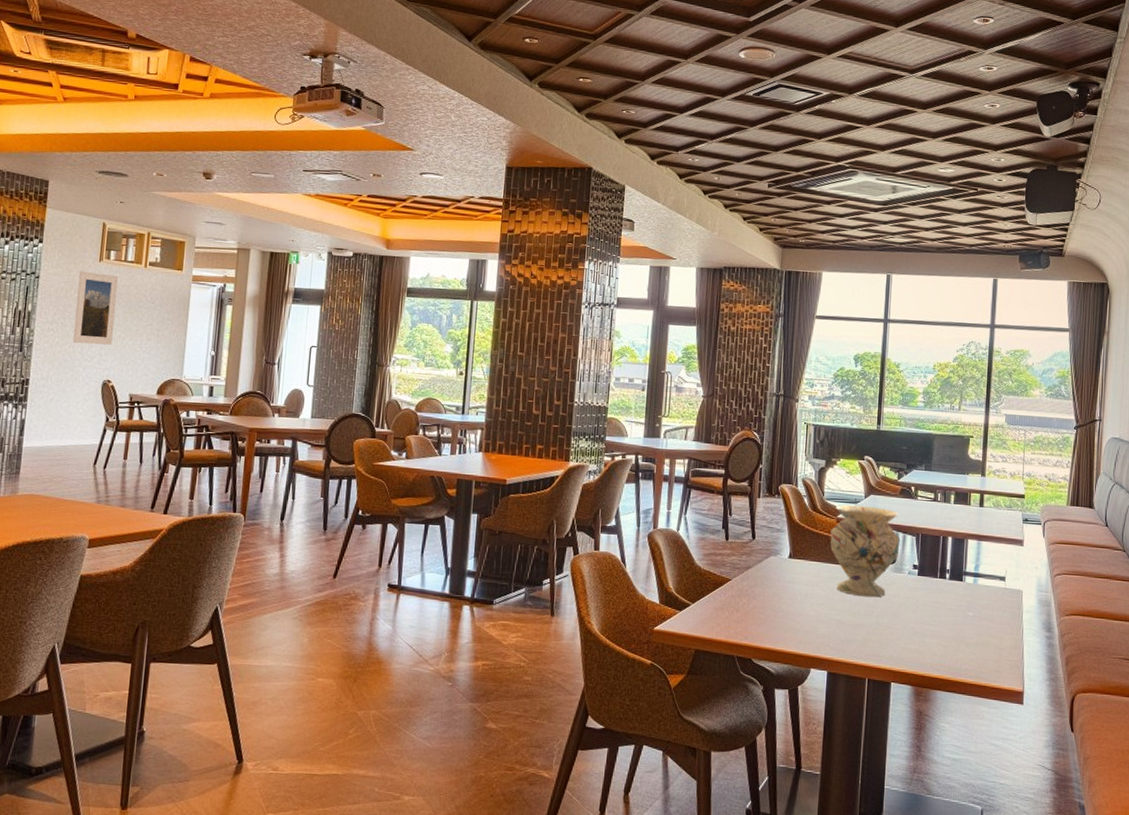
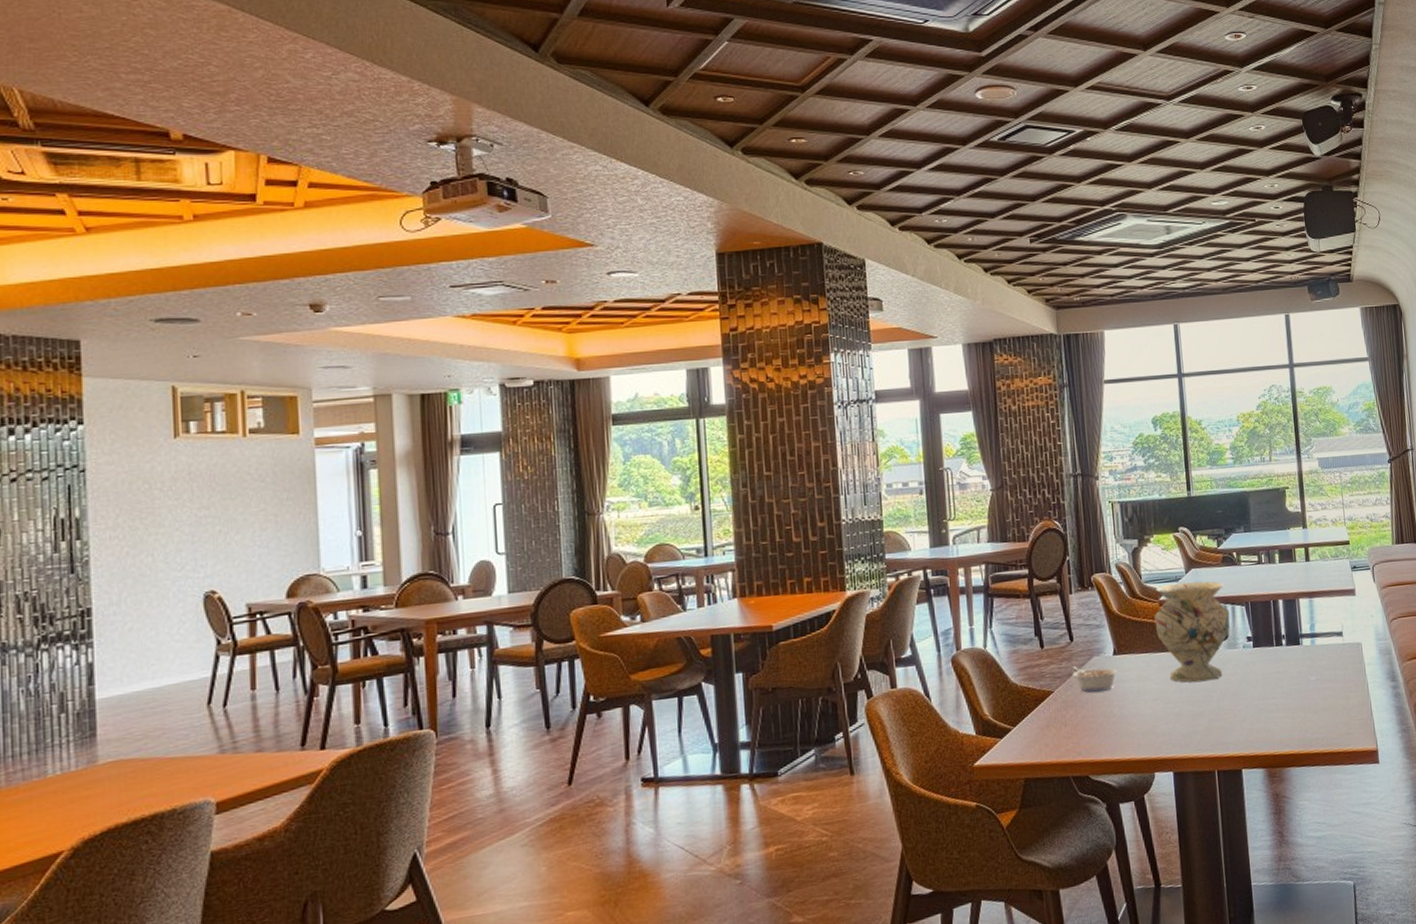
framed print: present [72,270,119,345] -> none [146,452,211,551]
legume: none [750,561,791,588] -> present [1072,666,1118,692]

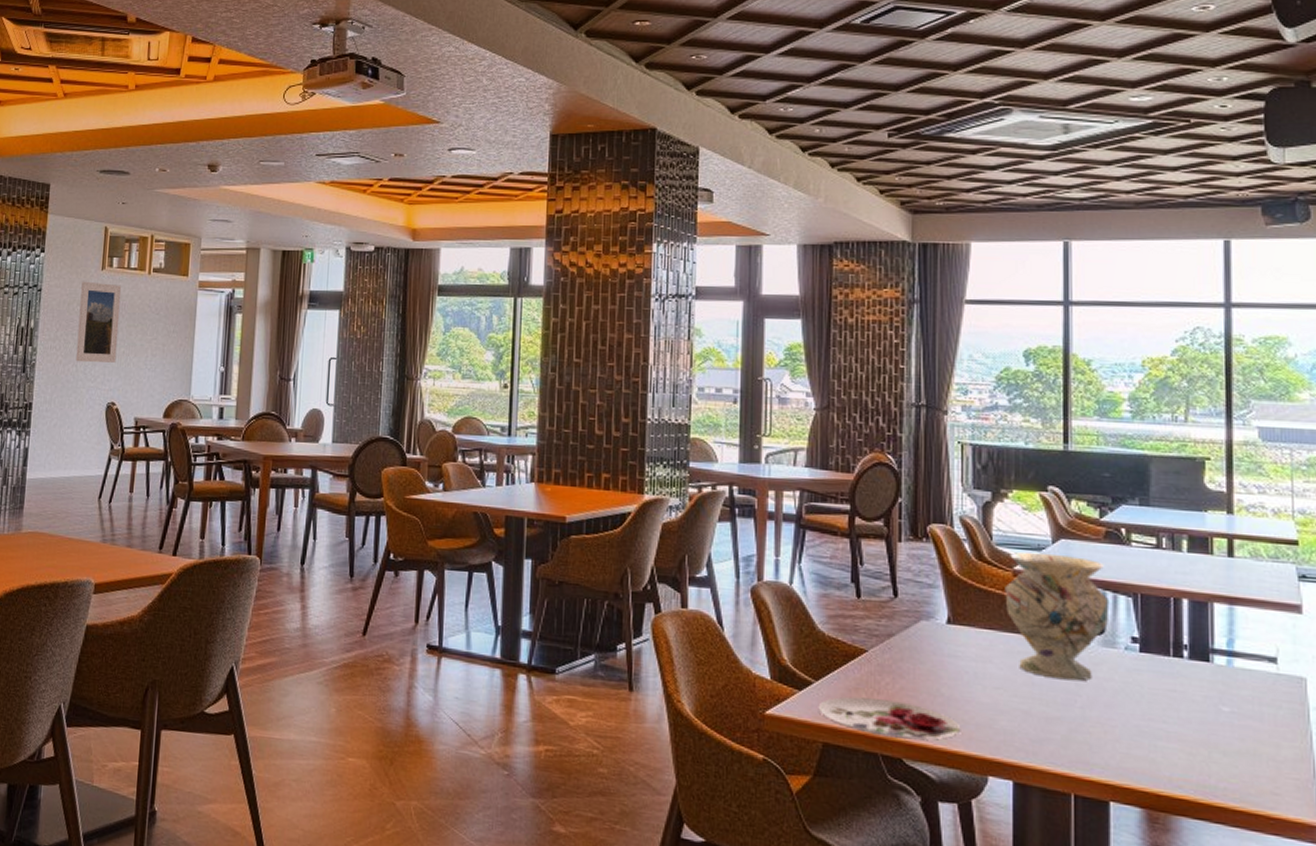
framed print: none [146,452,211,551] -> present [75,281,122,363]
plate: none [1017,728,1132,761] -> present [818,696,961,740]
legume: present [1072,666,1118,692] -> none [893,626,951,664]

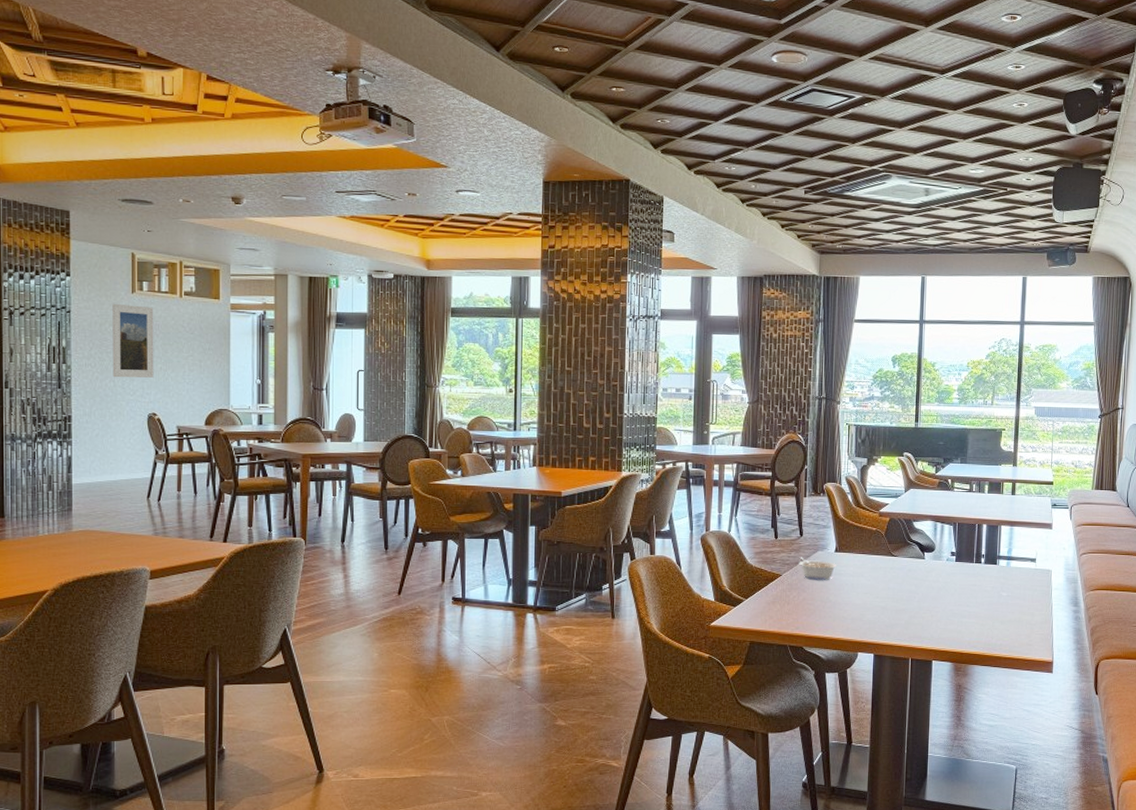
plate: present [818,696,961,740] -> none [747,608,842,633]
legume: none [893,626,951,664] -> present [799,557,837,580]
decorative vase: present [1005,552,1110,681] -> none [873,499,939,584]

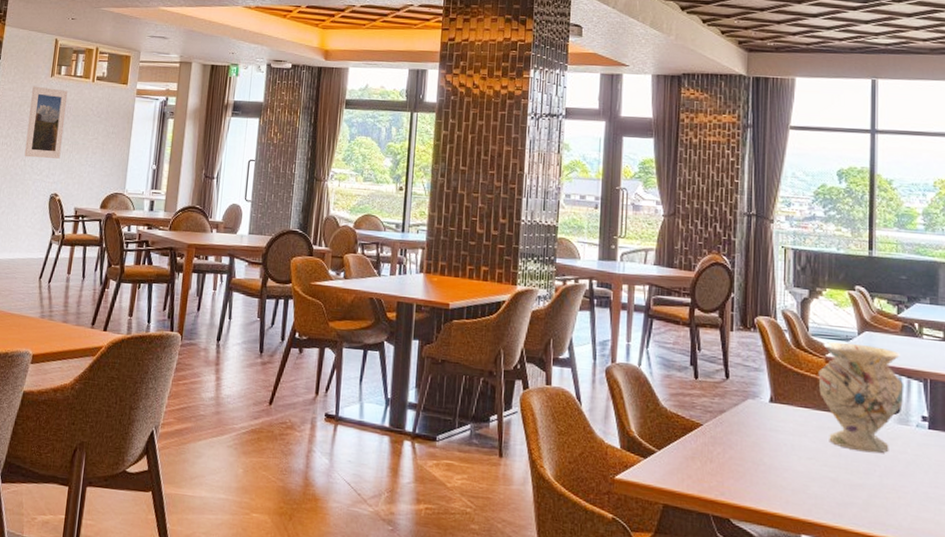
legume: present [799,557,837,580] -> none [724,404,773,437]
decorative vase: none [873,499,939,584] -> present [818,342,904,453]

